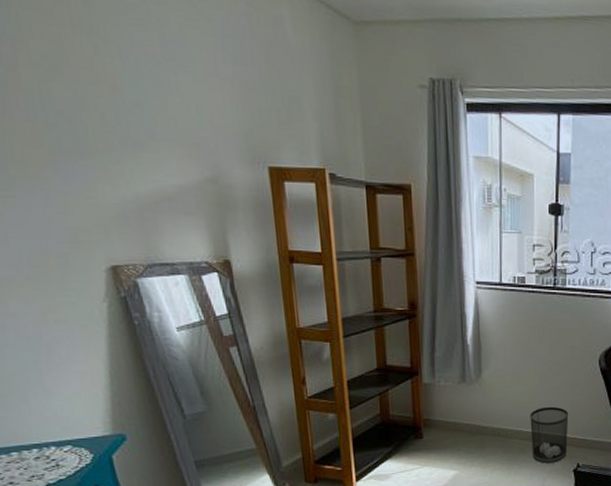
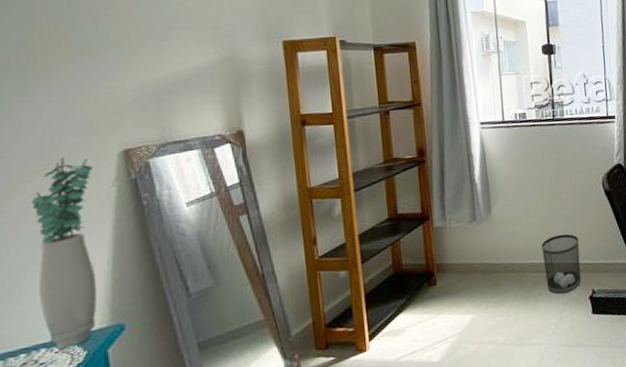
vase: none [26,266,99,450] -> present [31,157,97,350]

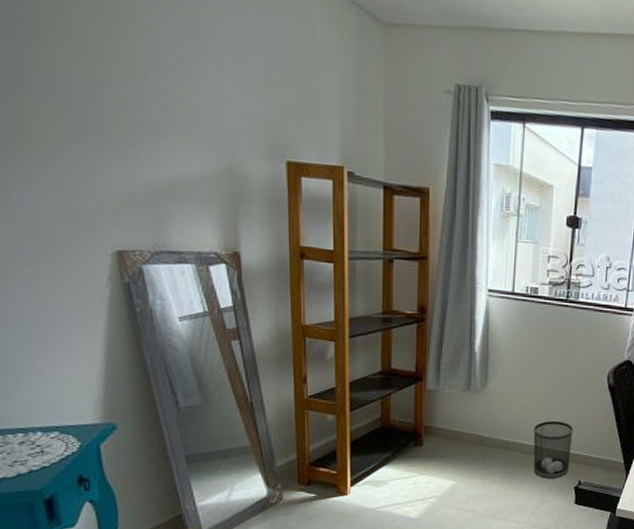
vase: present [31,157,97,350] -> none [26,246,91,436]

